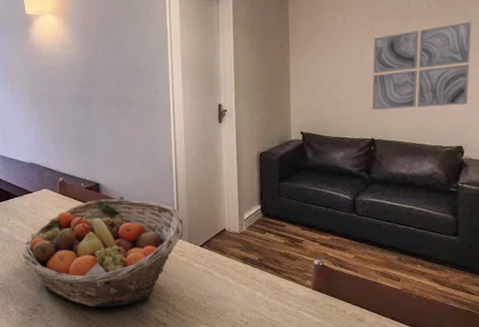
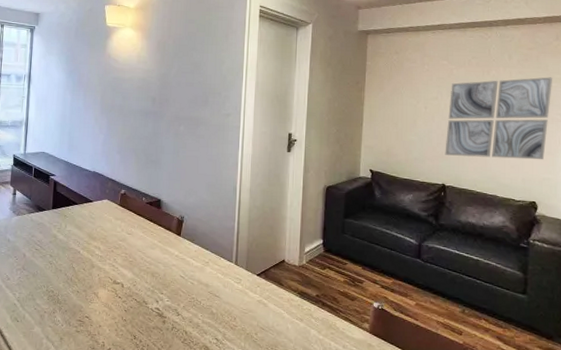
fruit basket: present [22,199,185,308] -> none [75,215,244,328]

